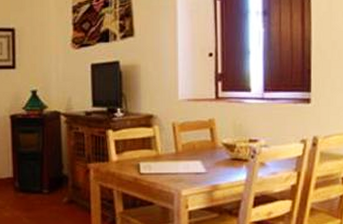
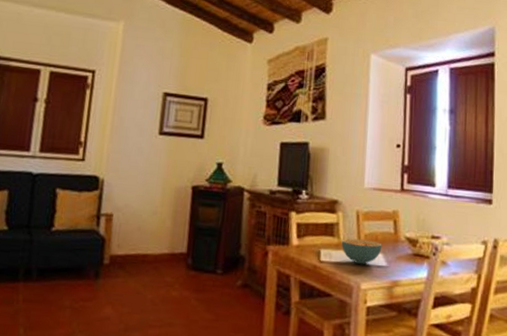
cereal bowl: none [159,149,200,173] -> present [341,238,382,265]

